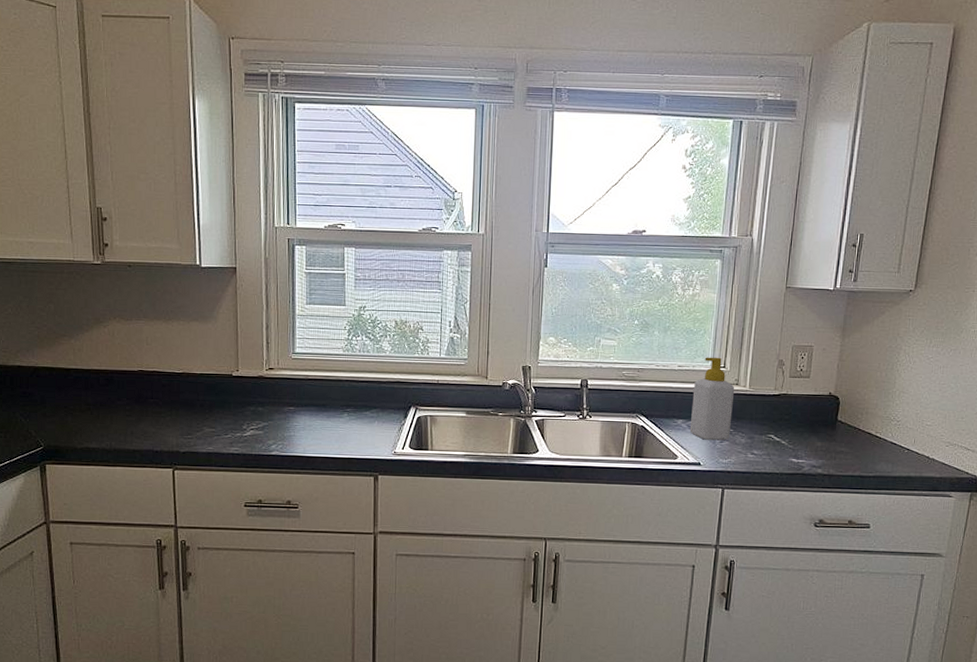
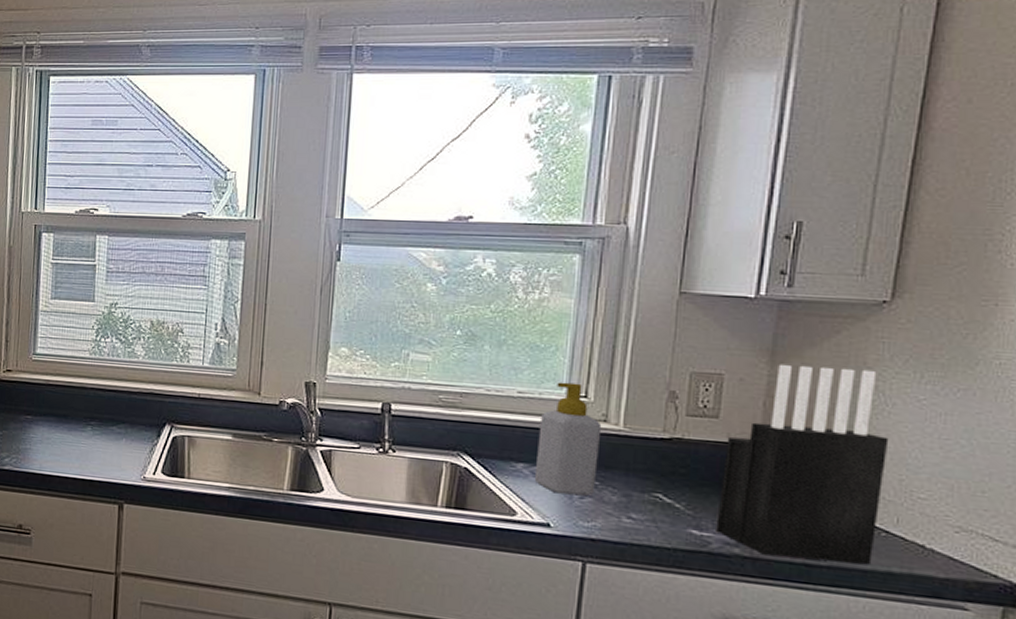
knife block: none [807,337,911,473] -> present [716,364,889,565]

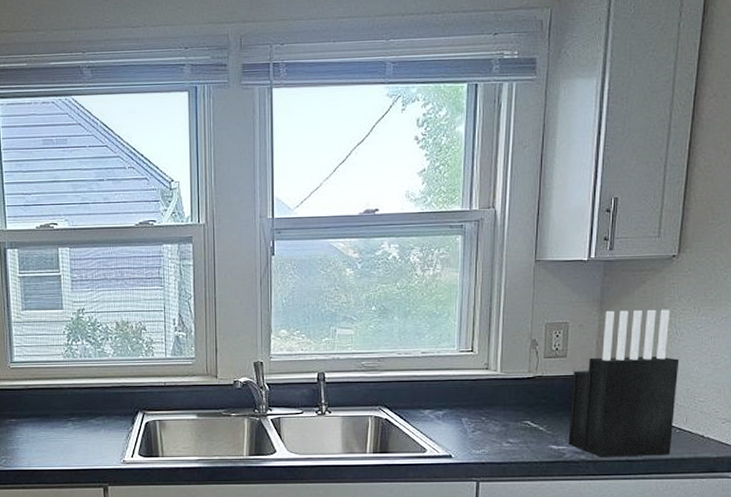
soap bottle: present [534,382,602,496] -> none [438,341,485,430]

